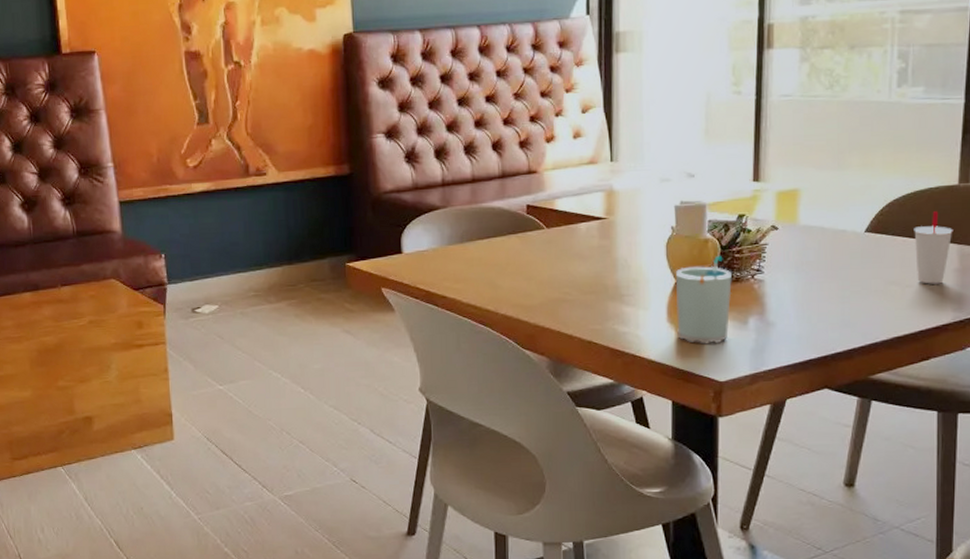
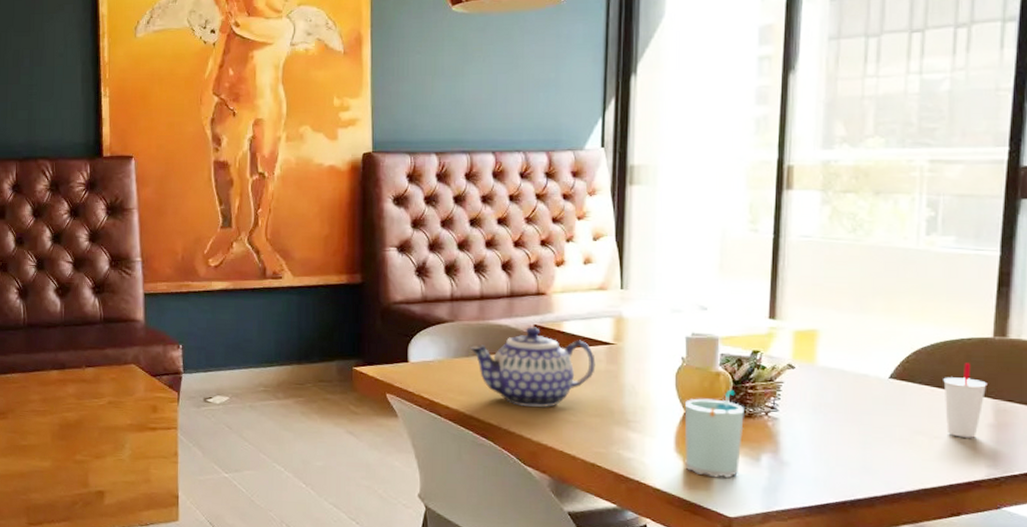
teapot: none [464,207,589,289] -> present [470,327,596,407]

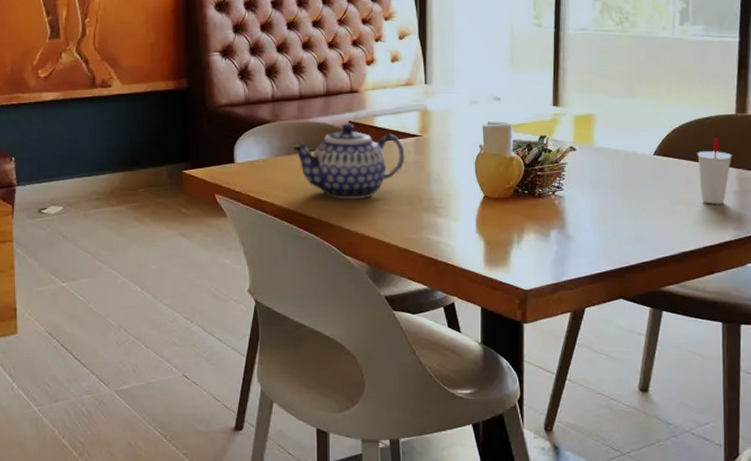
cup: present [684,389,746,478] -> none [484,172,536,255]

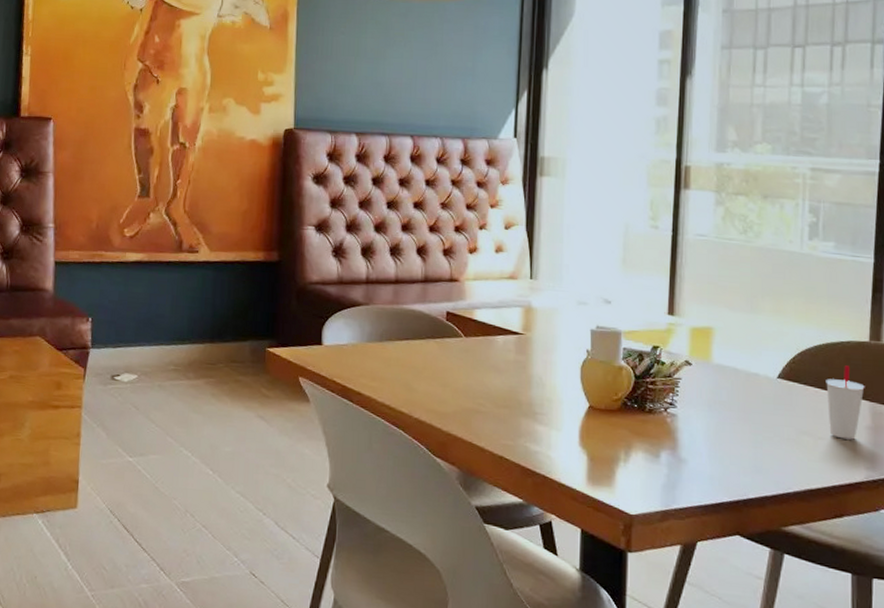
teapot: present [291,123,405,199] -> none [383,313,505,397]

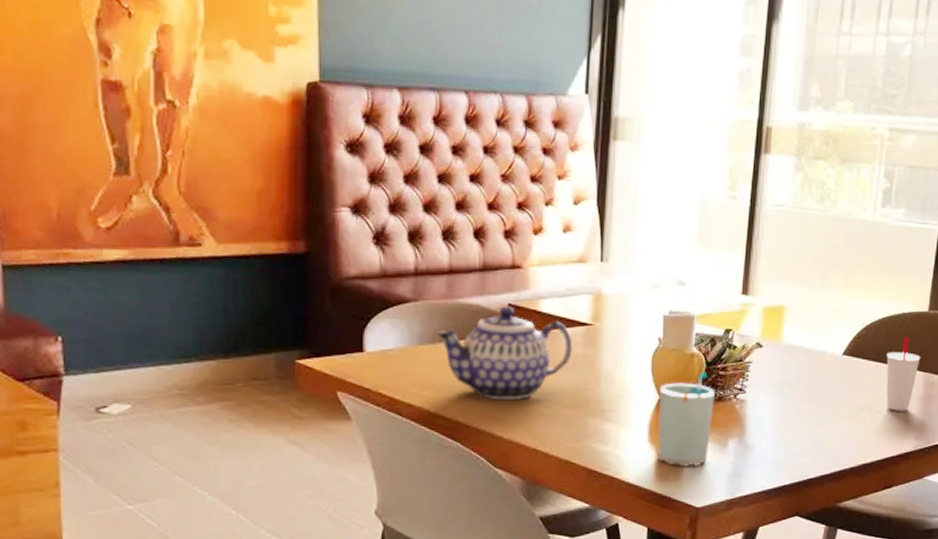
teapot: none [383,313,505,397] -> present [436,306,572,399]
cup: none [588,384,646,474] -> present [657,371,716,467]

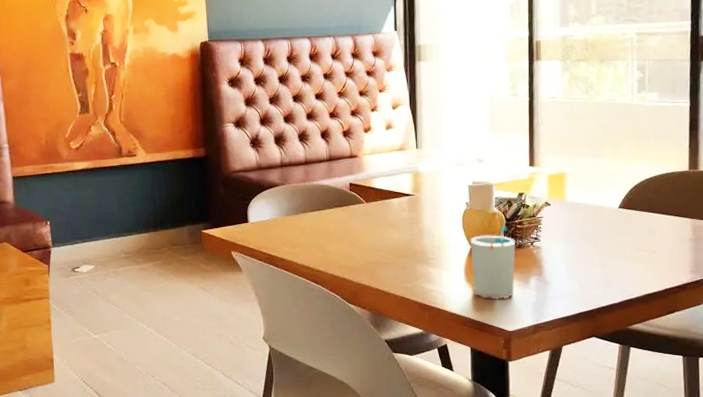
teapot: present [436,306,572,399] -> none [299,185,400,253]
cup: present [886,337,921,411] -> none [656,192,687,251]

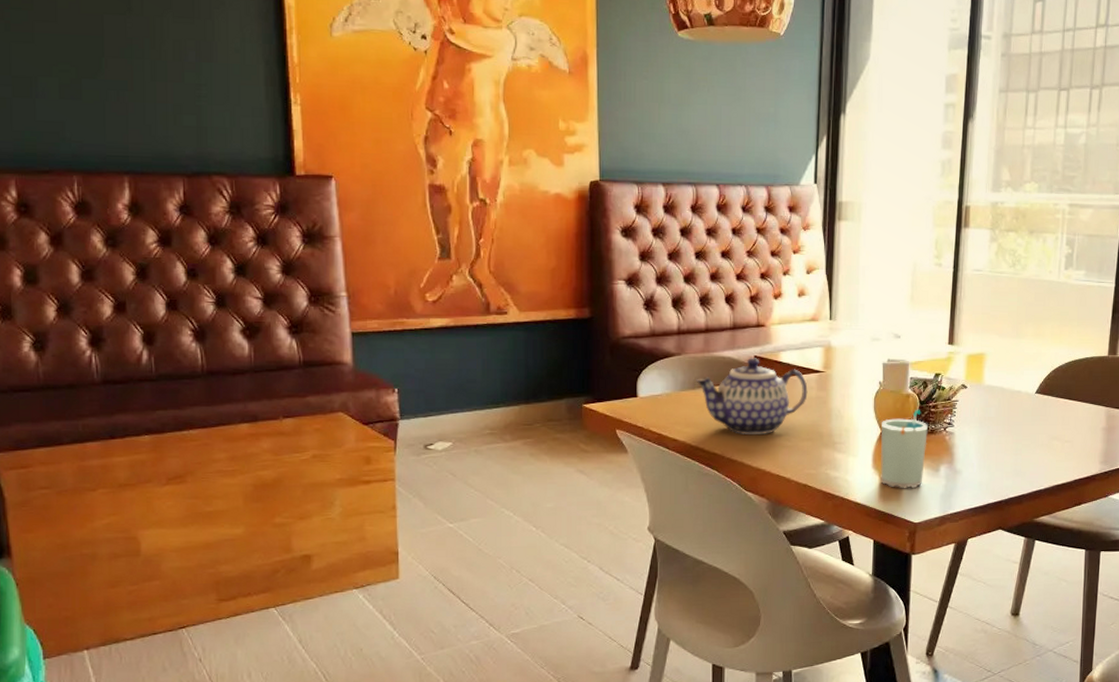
teapot: none [299,185,400,253] -> present [696,358,808,434]

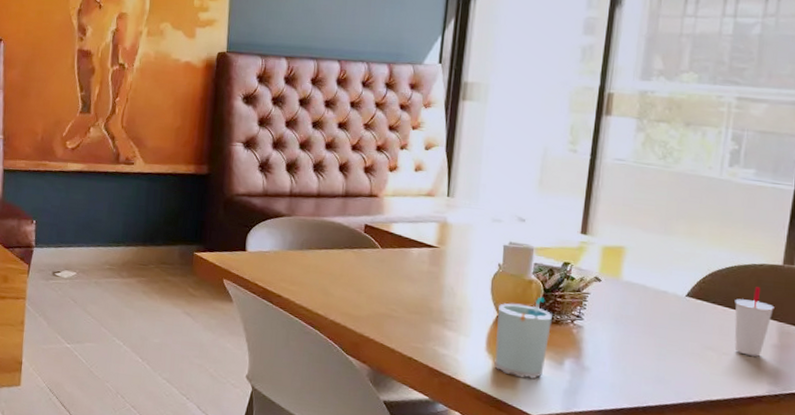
teapot: present [696,358,808,434] -> none [304,226,419,302]
cup: none [1073,378,1103,440] -> present [734,287,775,357]

